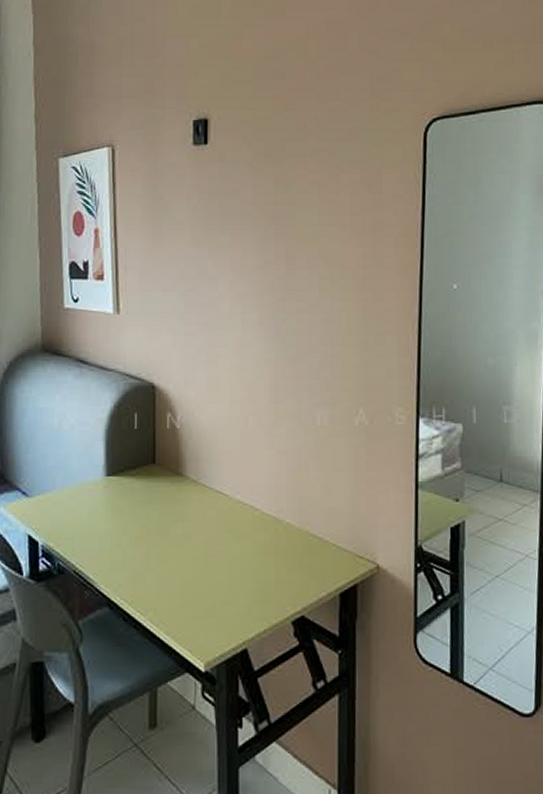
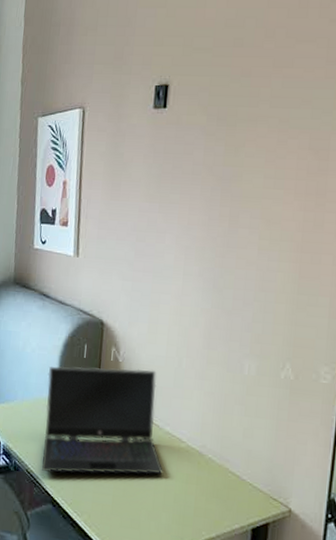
laptop computer: none [92,433,239,569] -> present [41,366,164,475]

